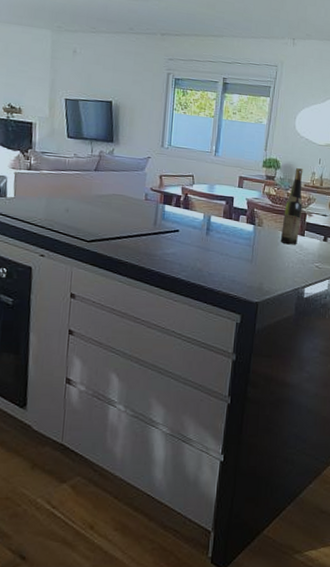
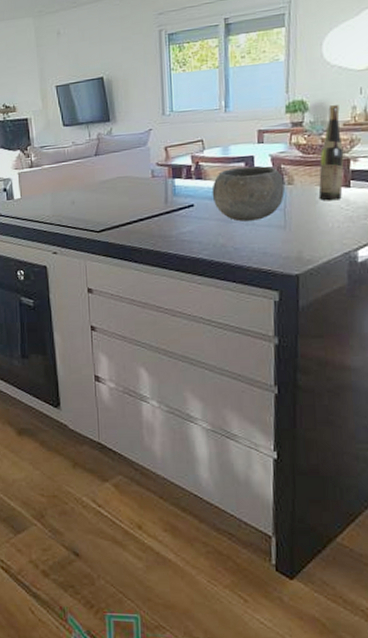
bowl: none [195,204,255,252] -> present [212,166,285,222]

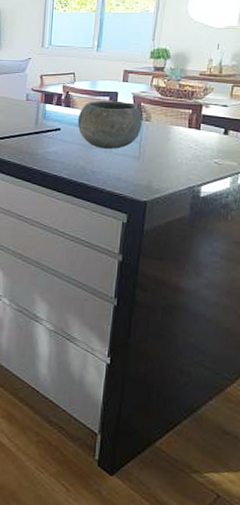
wine bottle: present [318,104,344,201] -> none [171,55,198,140]

